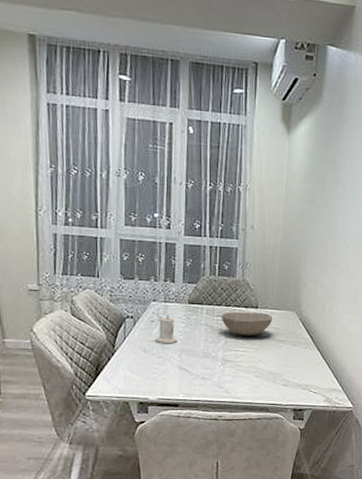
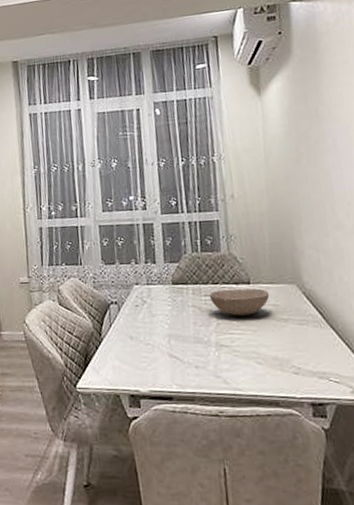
candle: present [156,315,177,344] -> none [141,298,165,330]

